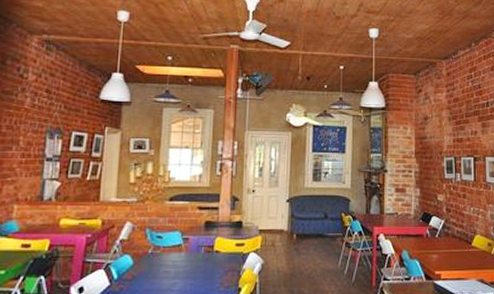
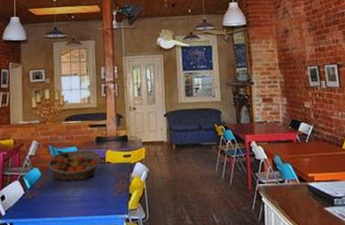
fruit basket: none [142,235,210,272] -> present [47,149,102,182]

